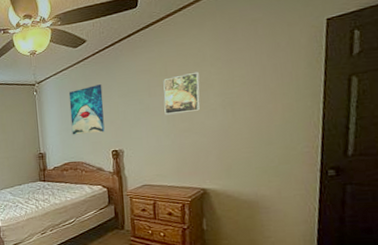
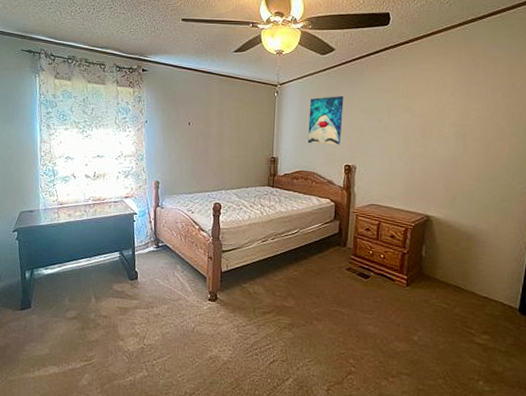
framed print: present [163,71,201,115] -> none [401,99,438,138]

